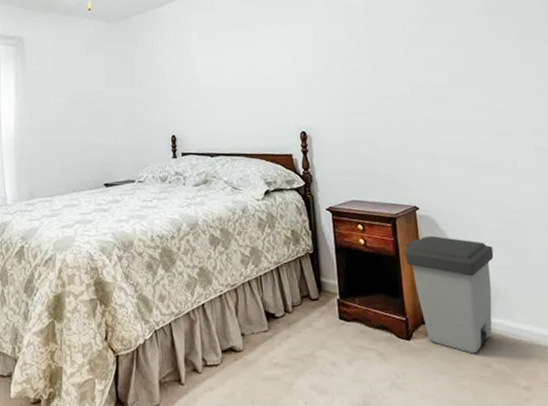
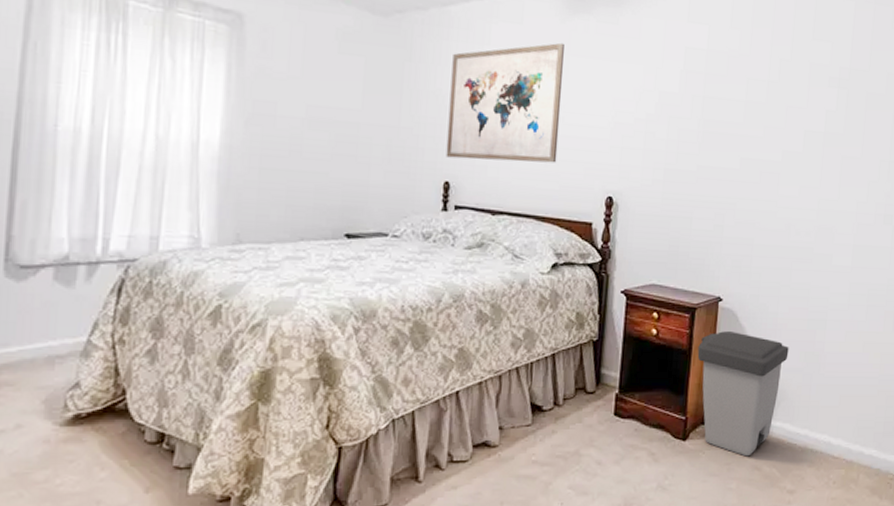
wall art: none [166,19,256,117] -> present [445,42,564,163]

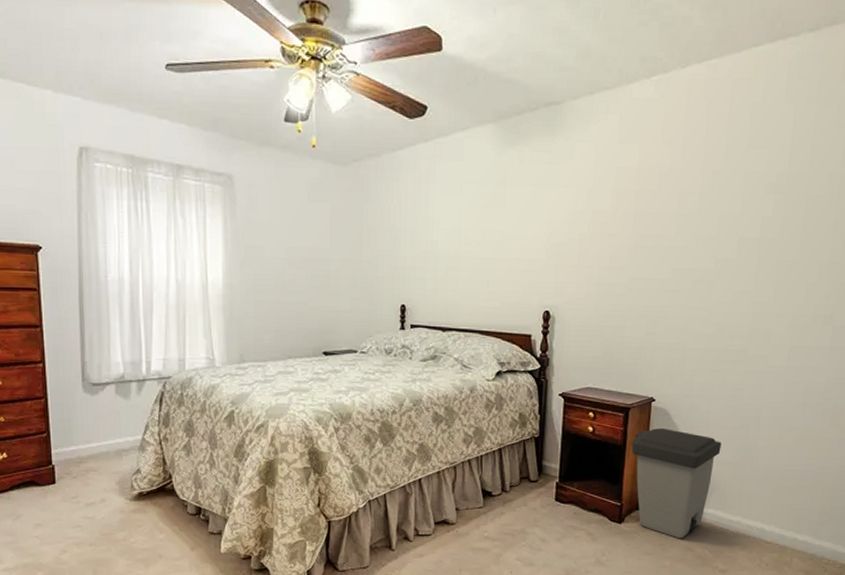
wall art: present [445,42,564,163] -> none [401,174,501,285]

